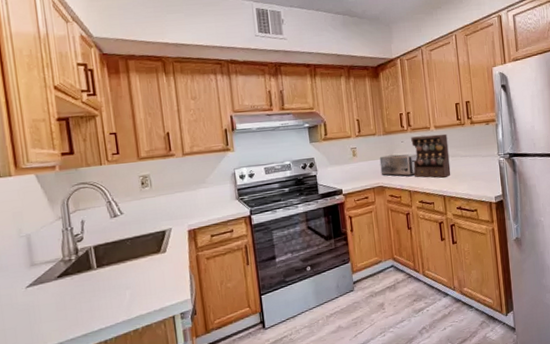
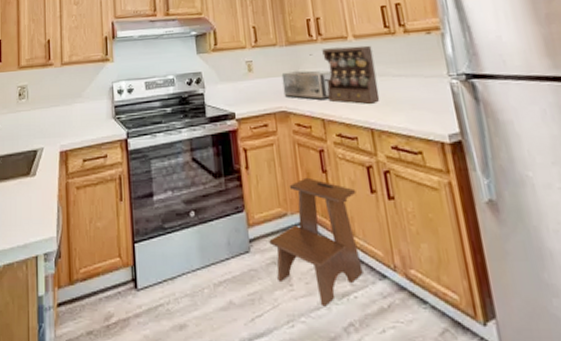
step stool: none [368,233,433,320] -> present [269,177,363,307]

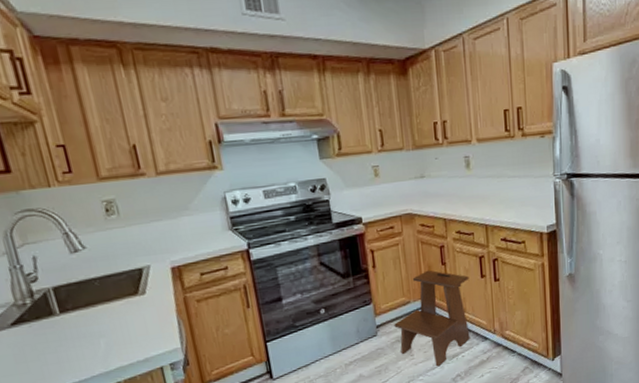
toaster: present [281,70,332,101] -> none [407,173,455,202]
spice rack: present [322,45,379,104] -> none [447,148,494,204]

